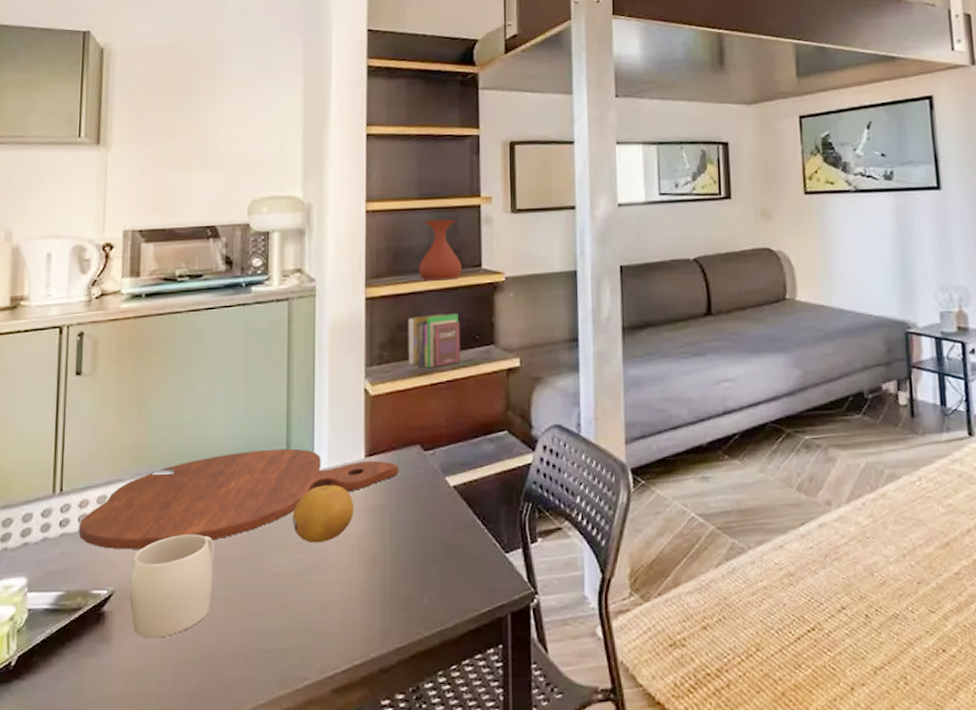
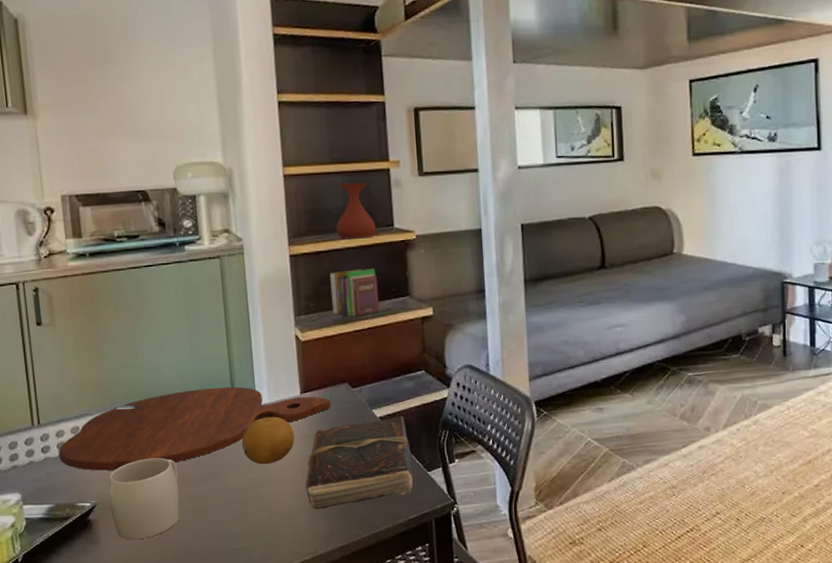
book: none [362,484,489,601] -> present [305,415,414,510]

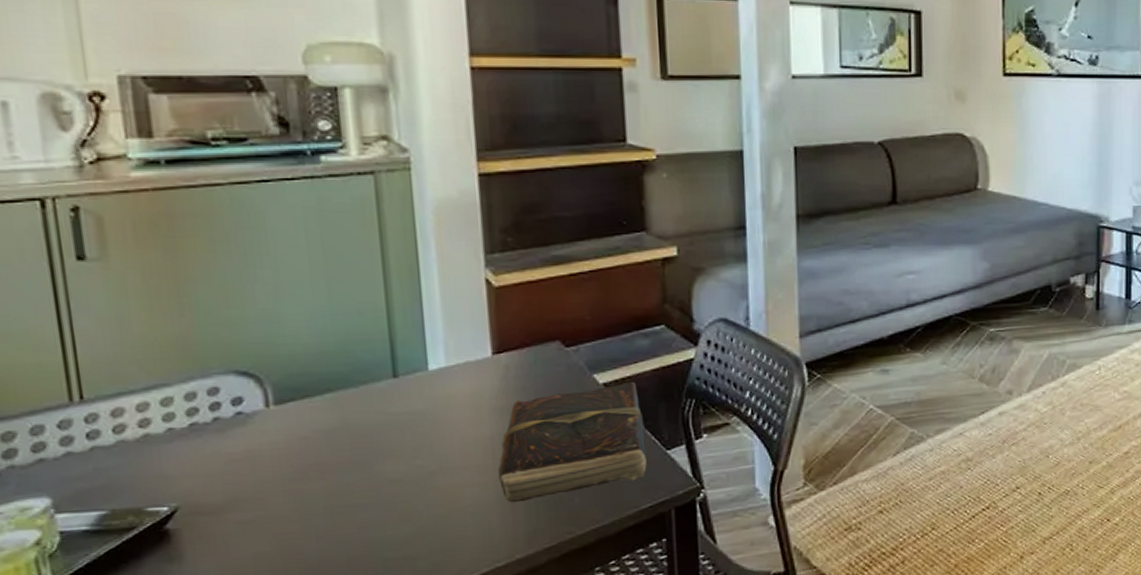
cutting board: present [59,386,331,471] -> none [115,346,536,462]
mug: present [108,457,180,540] -> none [197,442,312,555]
fruit: present [241,416,295,465] -> none [405,384,484,448]
books: present [329,268,379,317] -> none [536,195,605,256]
vase: present [336,182,376,240] -> none [545,83,601,156]

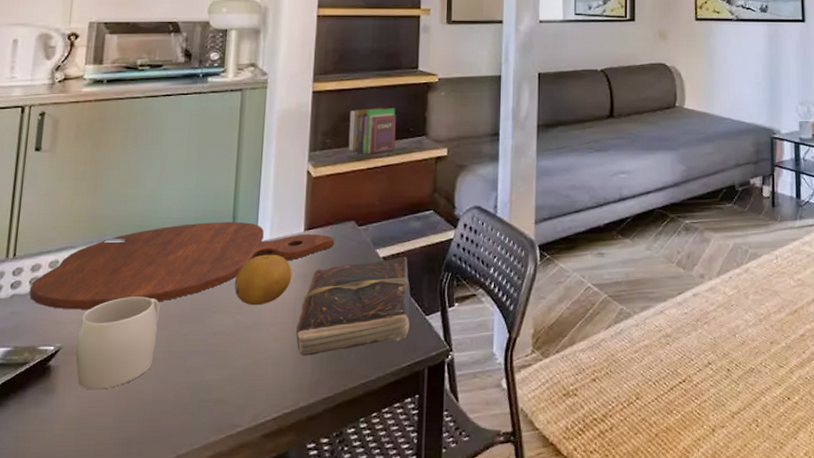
cutting board: none [115,346,536,462] -> present [29,221,335,310]
mug: none [197,442,312,555] -> present [75,296,161,390]
fruit: none [405,384,484,448] -> present [234,254,292,306]
books: none [536,195,605,256] -> present [348,108,396,154]

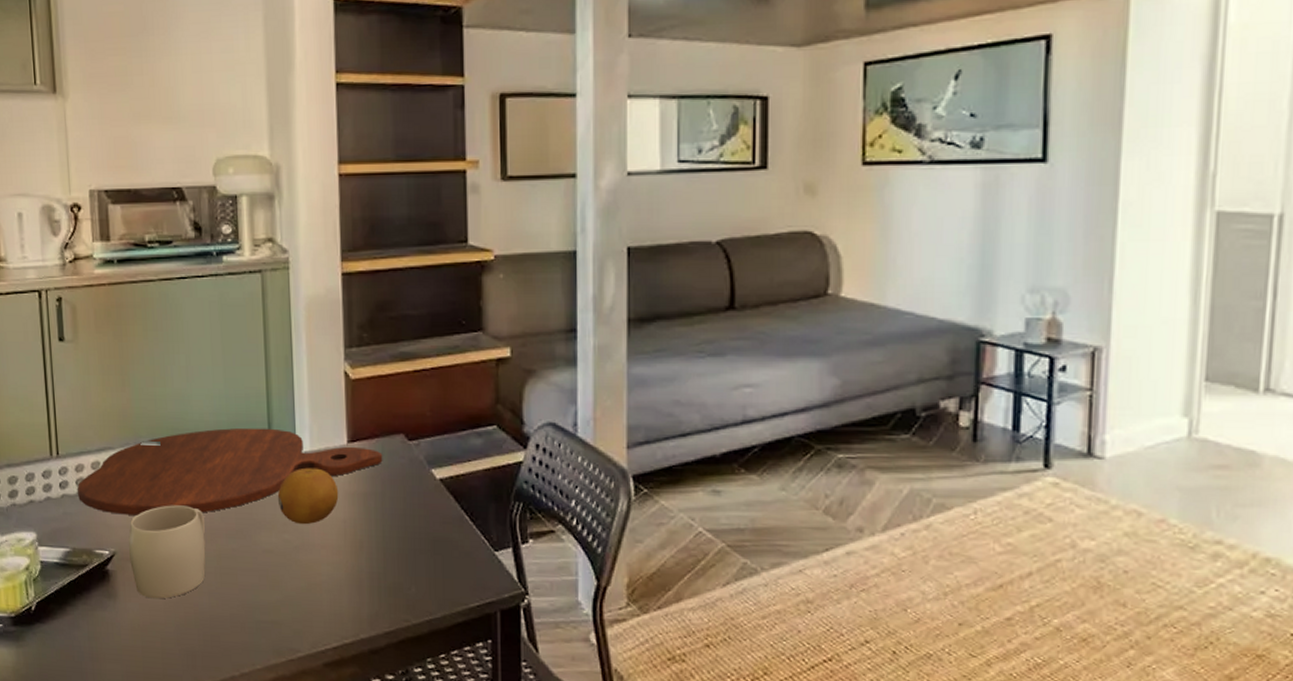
book: present [296,256,411,356] -> none [349,479,477,585]
books: present [348,108,396,154] -> none [388,294,445,353]

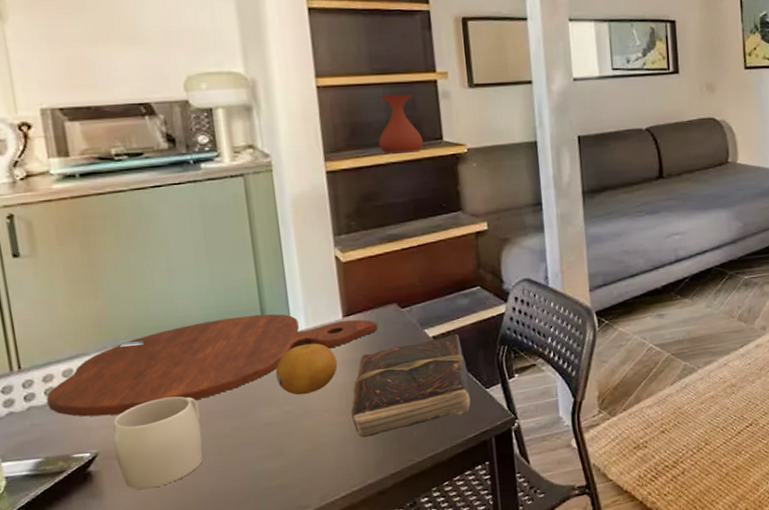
book: none [349,479,477,585] -> present [351,333,471,438]
vase: none [397,186,446,257] -> present [378,94,423,154]

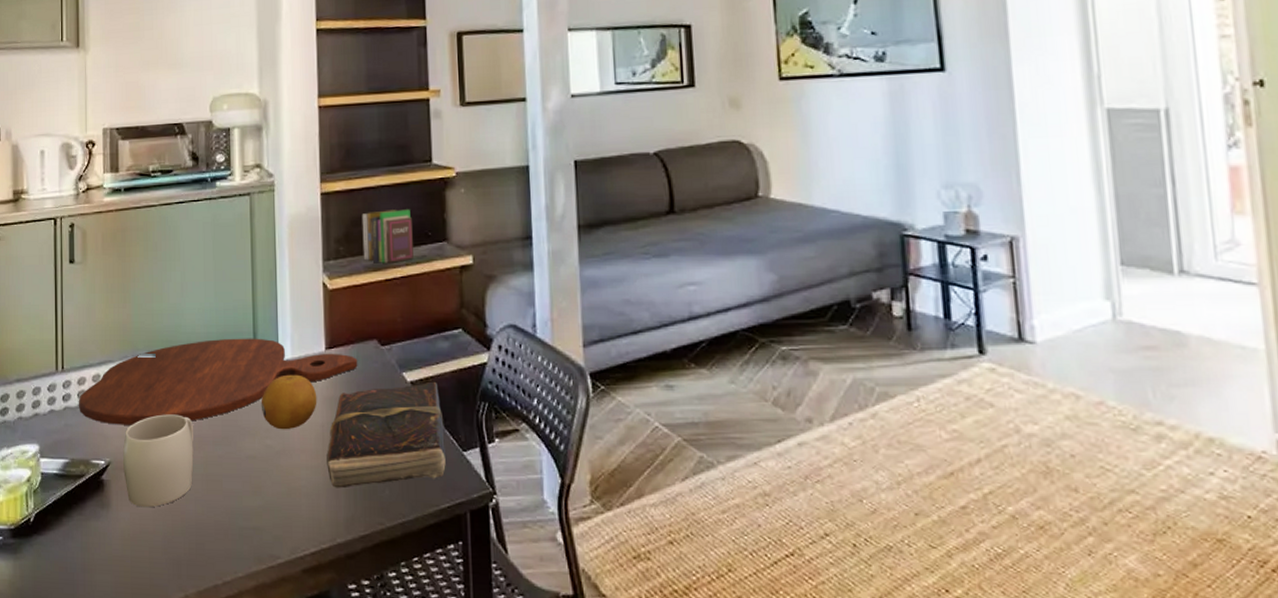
books: none [372,183,429,234] -> present [362,209,414,263]
vase: present [378,94,423,154] -> none [370,113,412,177]

